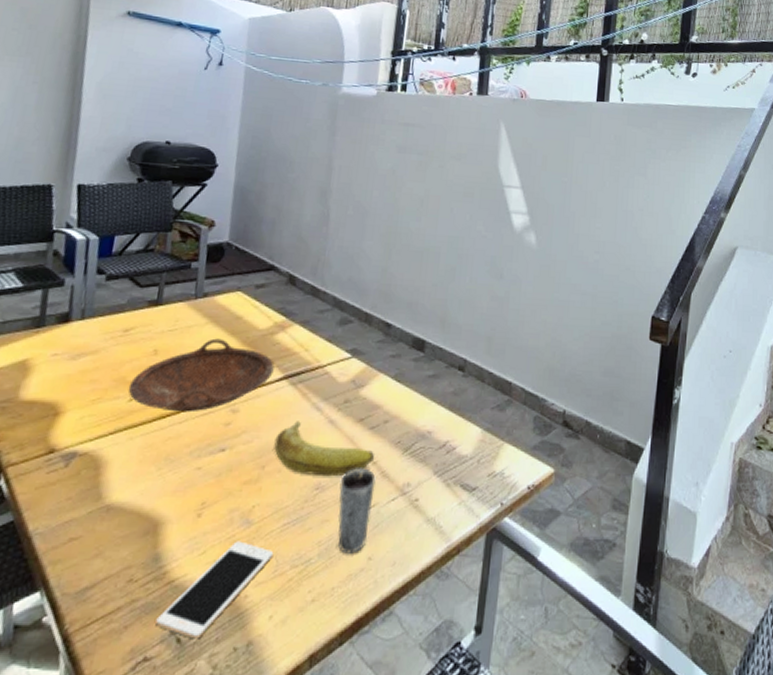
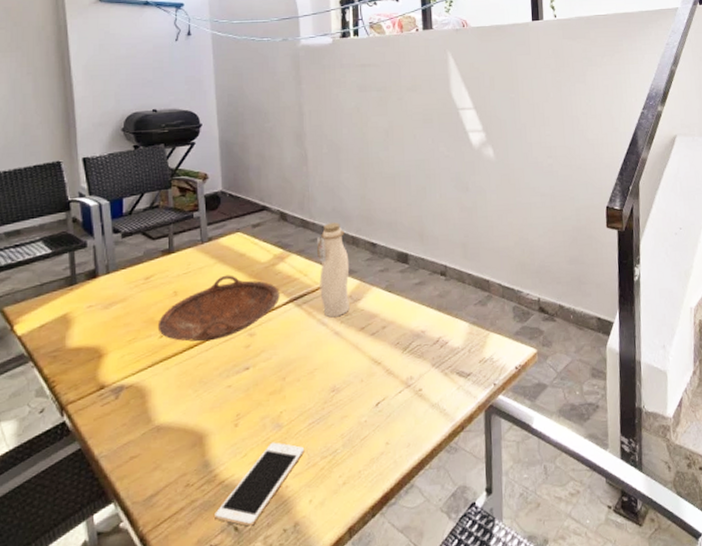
banana: present [274,421,375,477] -> none [290,336,379,381]
water bottle: none [319,294,359,403] -> present [316,222,350,317]
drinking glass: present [337,468,376,554] -> none [352,369,383,442]

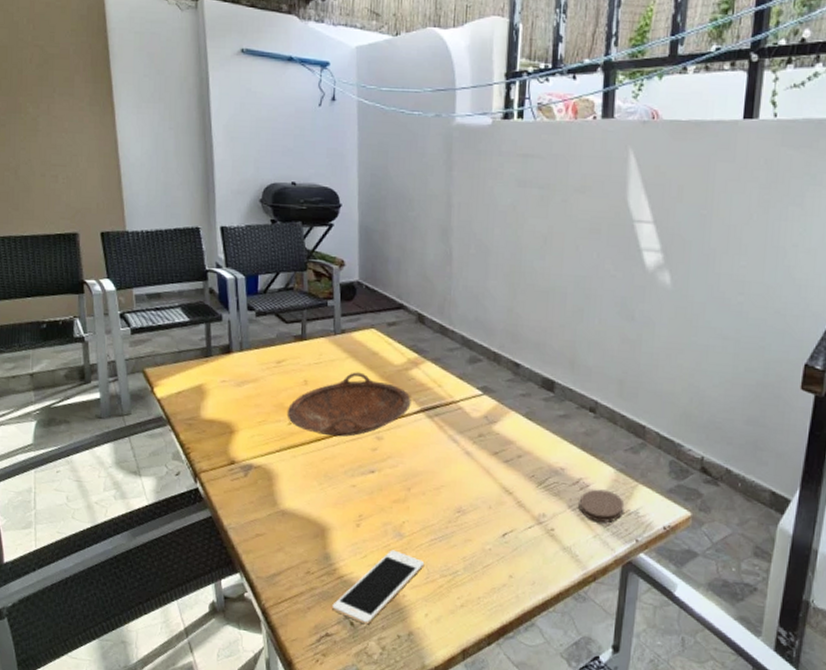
water bottle: present [316,222,350,317] -> none [453,333,489,436]
coaster: none [441,343,481,374] -> present [579,489,625,522]

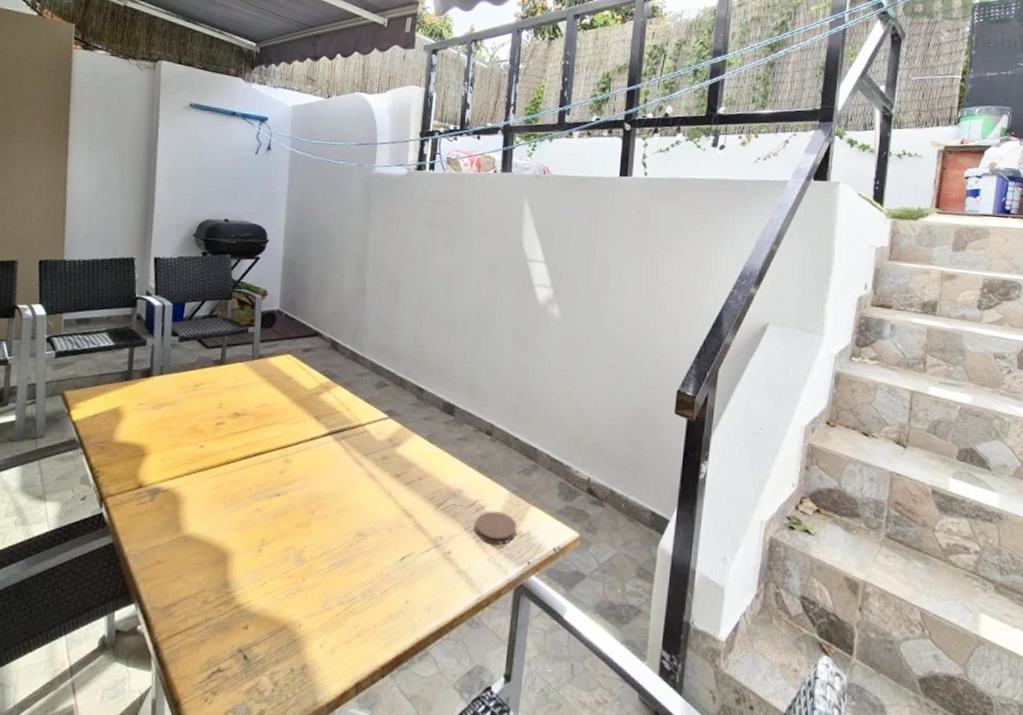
bowl: present [286,372,411,437] -> none [199,395,321,460]
cell phone: present [332,550,425,625] -> none [226,576,324,658]

